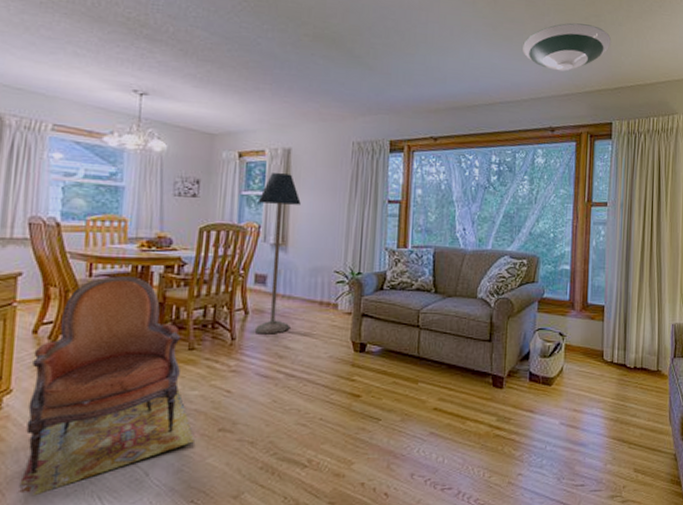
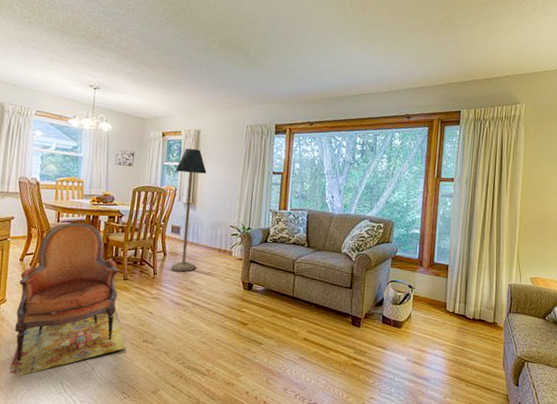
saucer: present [523,23,611,72] -> none [385,27,462,68]

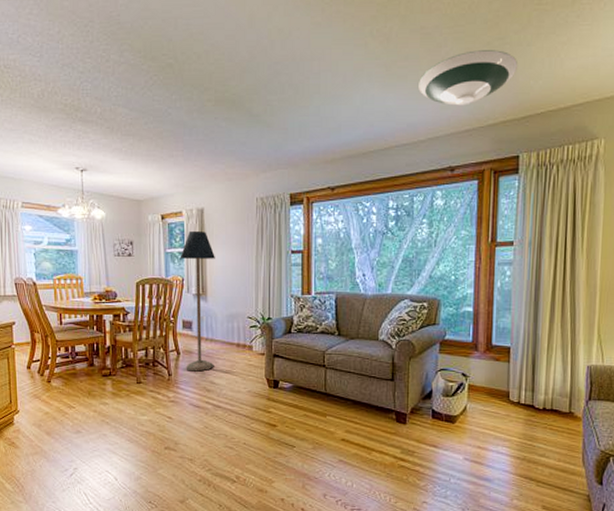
armchair: present [8,222,126,377] -> none [30,324,148,489]
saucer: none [385,27,462,68] -> present [418,50,517,106]

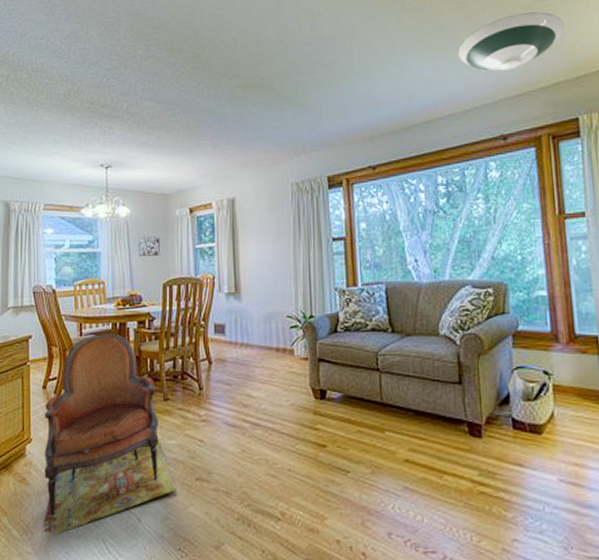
armchair: none [30,324,148,489] -> present [42,334,176,536]
floor lamp: present [180,231,215,372] -> none [210,223,251,383]

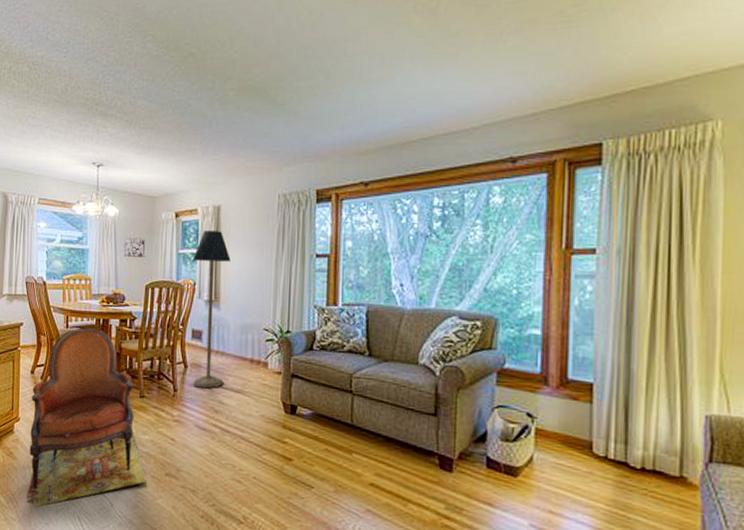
floor lamp: none [210,223,251,383] -> present [192,231,231,389]
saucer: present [458,12,564,72] -> none [471,18,599,86]

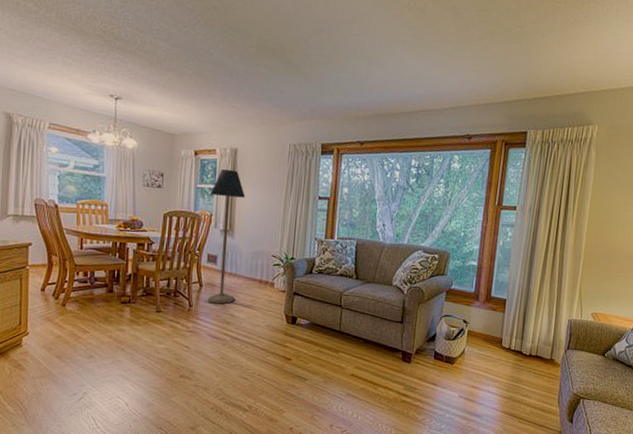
armchair: present [25,328,147,508] -> none [35,249,162,413]

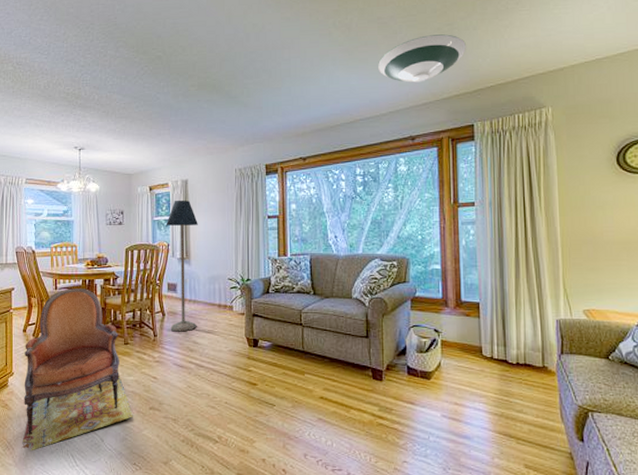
armchair: none [35,249,162,413] -> present [21,289,133,451]
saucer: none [446,34,533,82] -> present [378,34,466,83]

